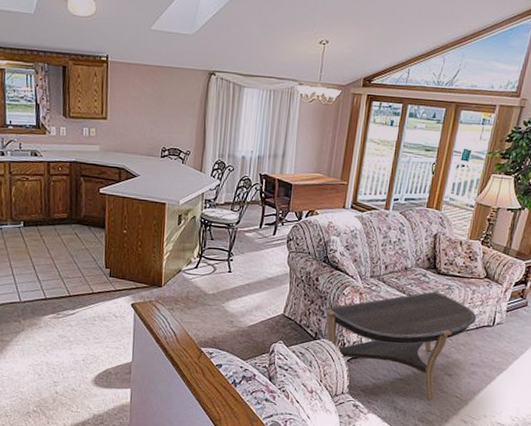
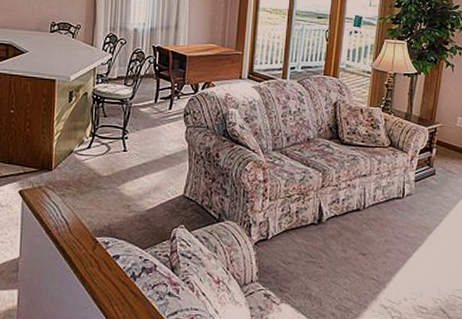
coffee table: present [324,291,477,401] -> none [227,163,385,285]

